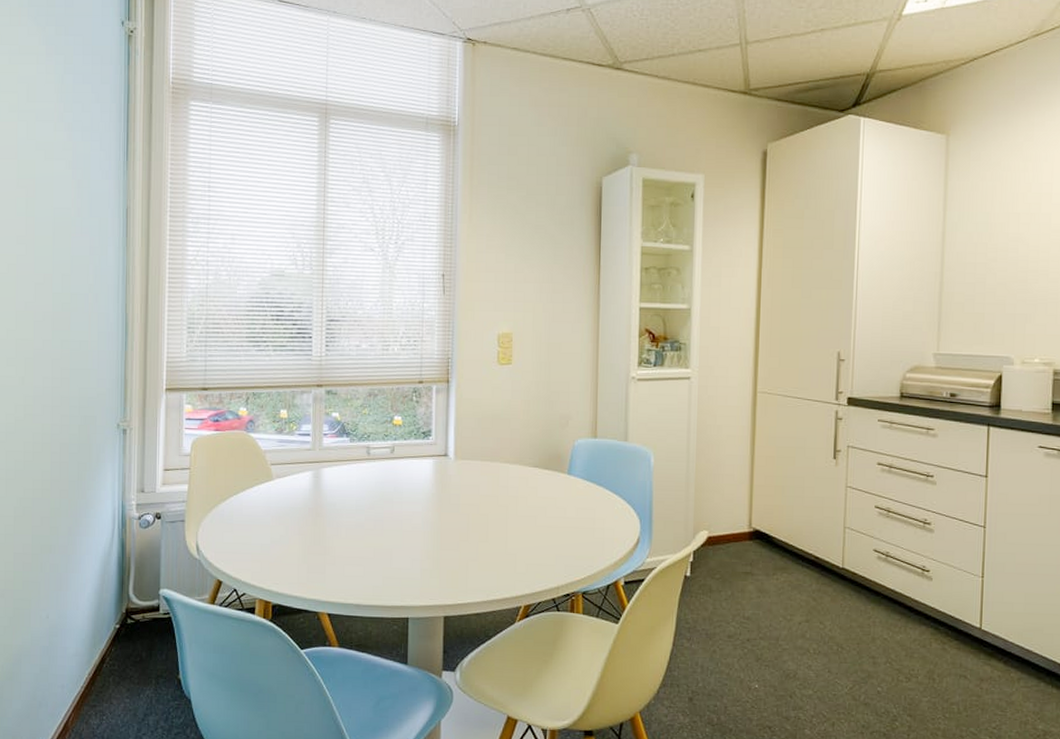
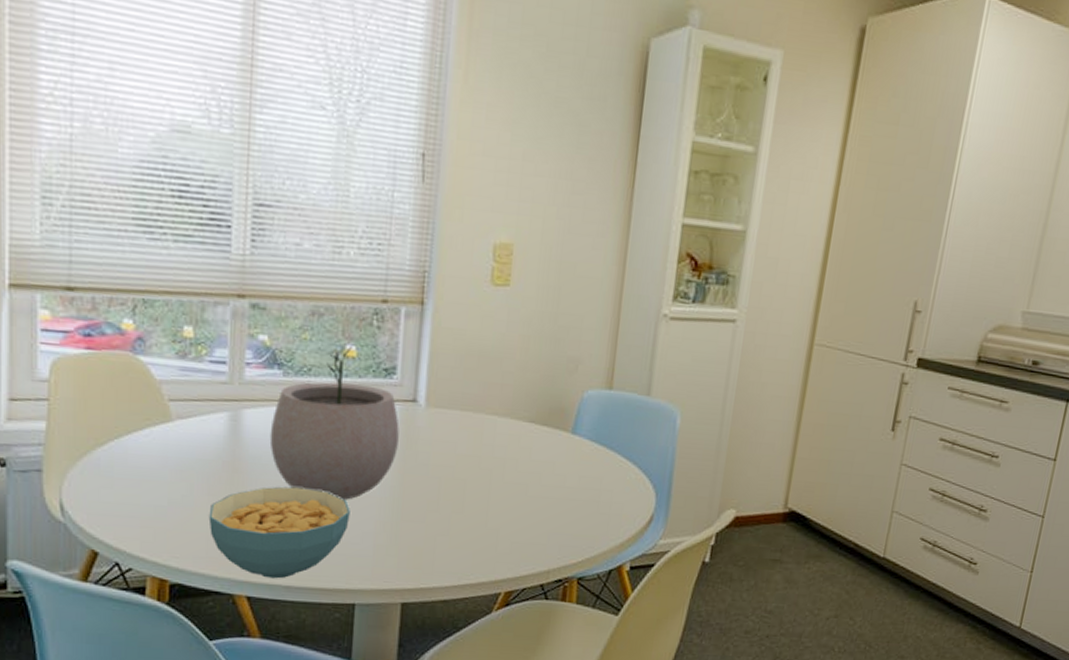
cereal bowl: none [299,526,402,599] -> present [208,486,350,579]
plant pot: none [341,418,436,535] -> present [269,347,399,500]

